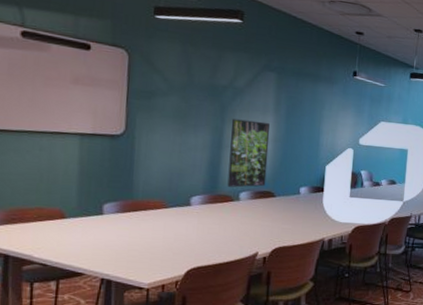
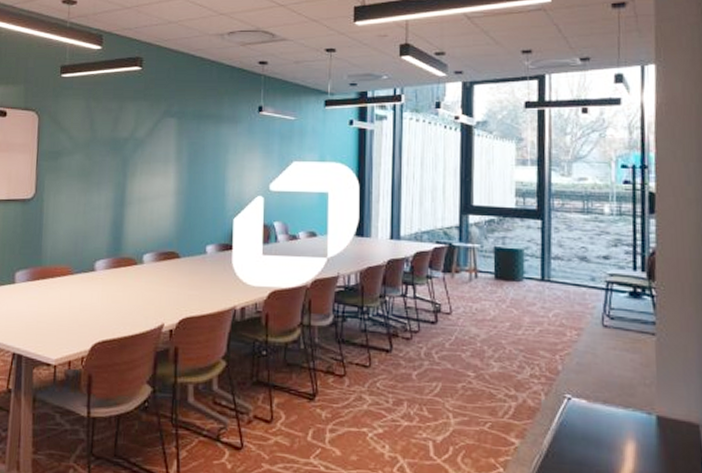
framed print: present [227,119,271,188] -> none [131,172,173,249]

